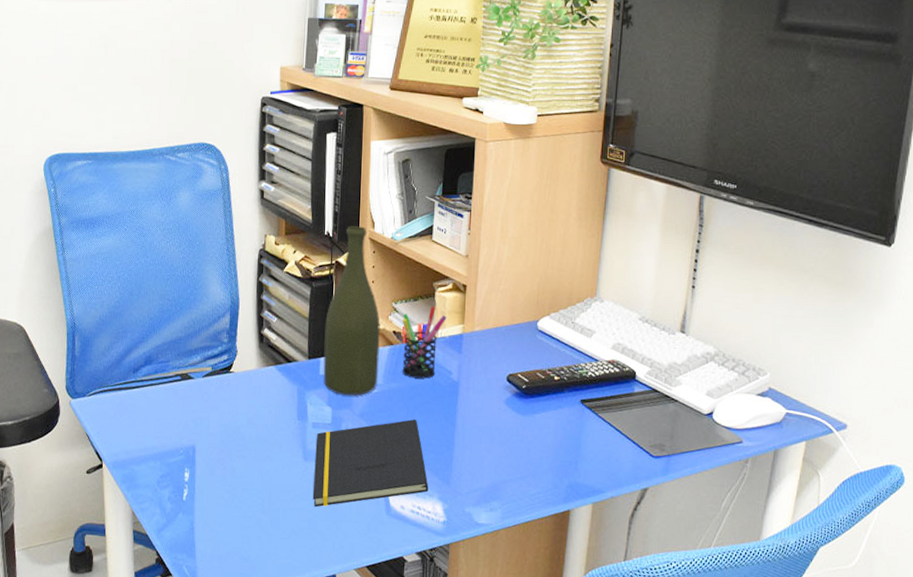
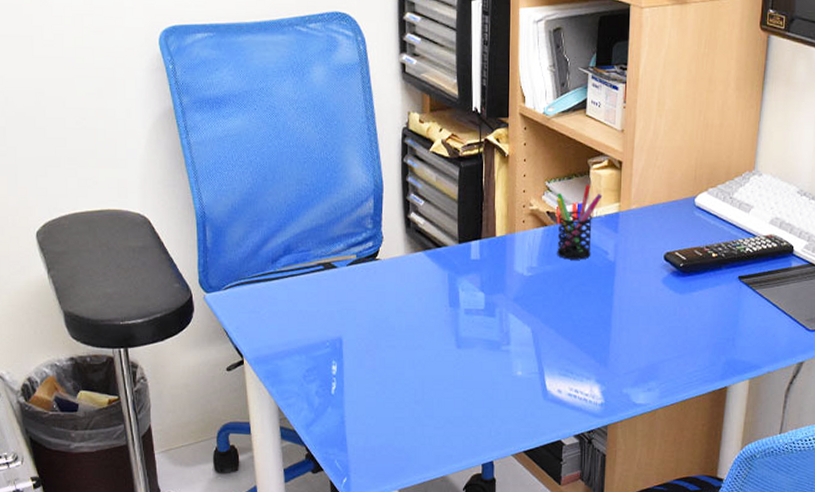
notepad: present [312,419,429,508] -> none [467,302,586,395]
bottle: present [323,226,380,396] -> none [474,101,533,280]

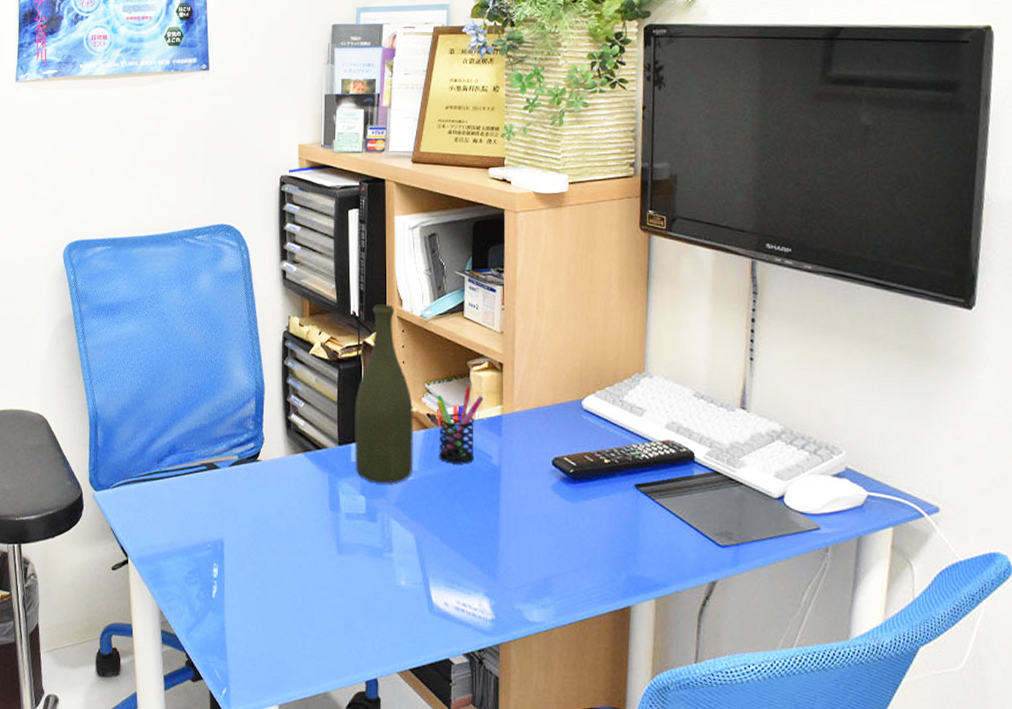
bottle: none [474,101,533,280] -> present [355,304,413,484]

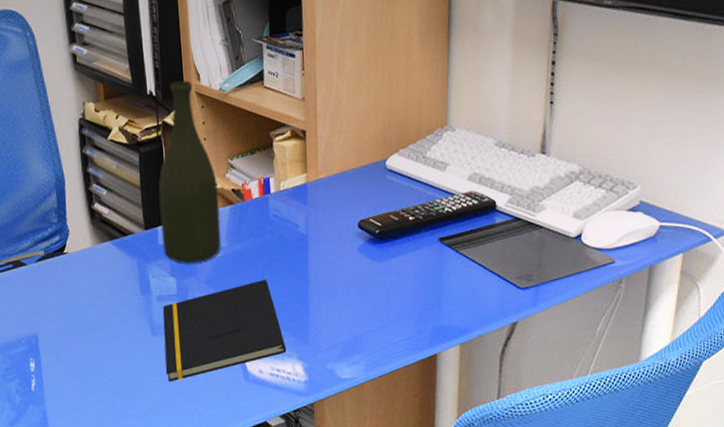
notepad: none [349,508,474,605] -> present [163,280,287,382]
pen holder: present [436,386,484,464] -> none [240,157,288,237]

